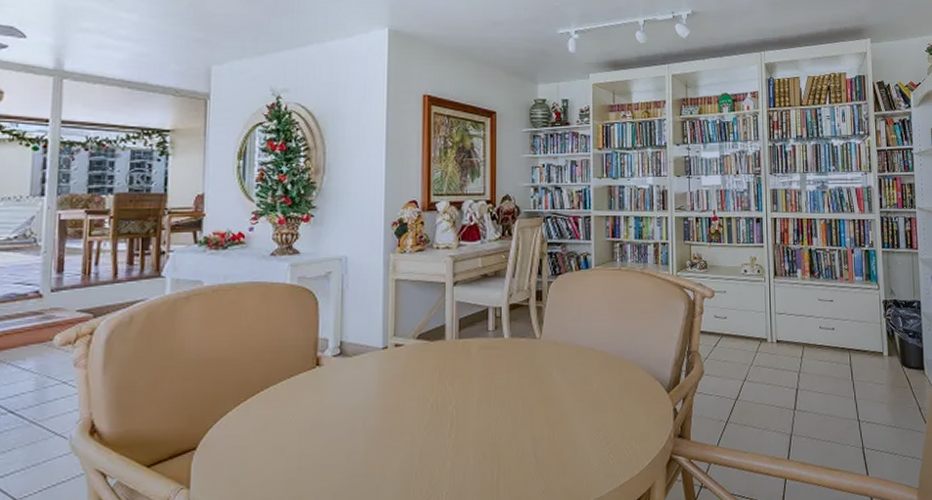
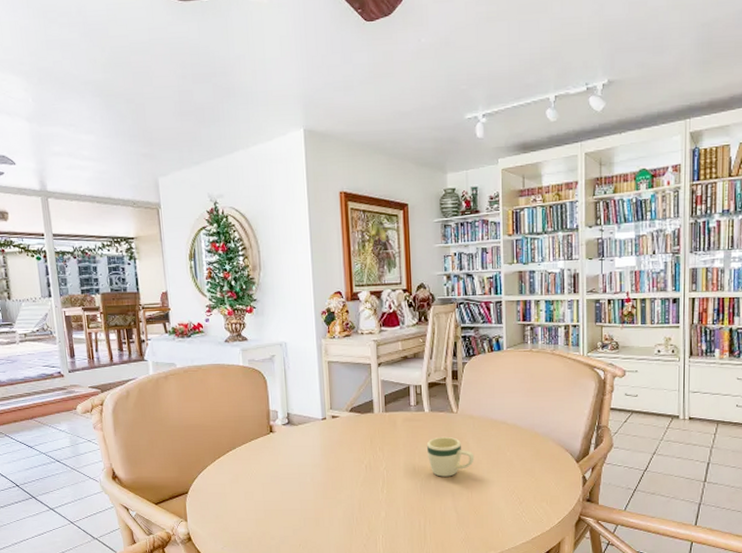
mug: none [505,366,558,415] -> present [427,436,475,477]

